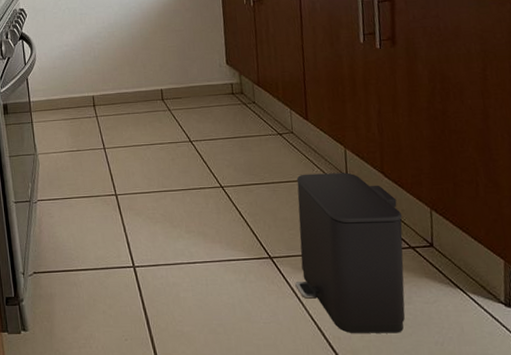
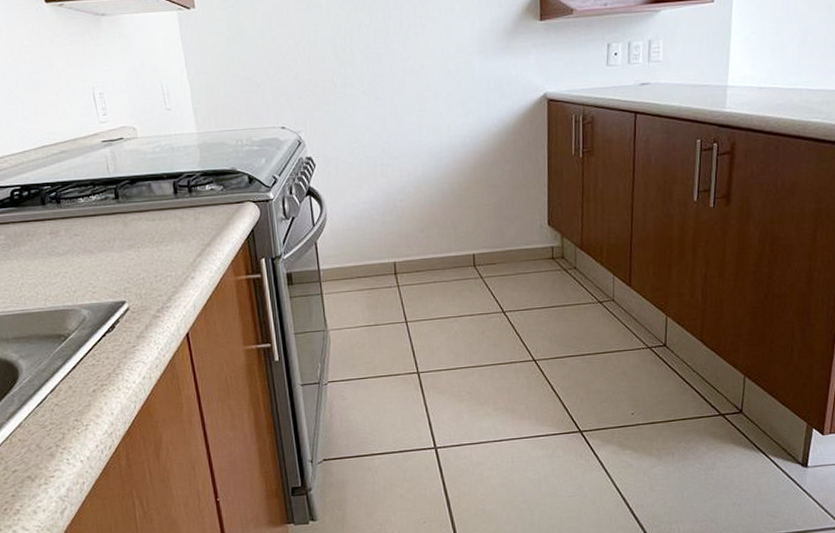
pedal bin: present [295,172,405,333] -> none [603,341,716,501]

